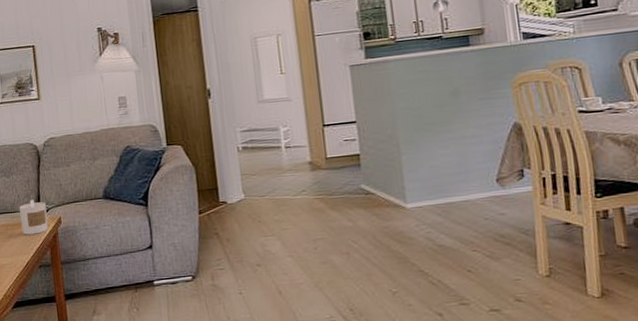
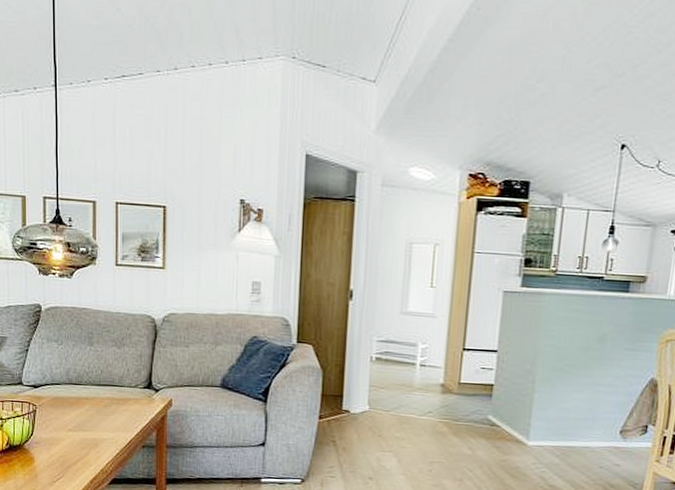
candle: present [18,199,48,235] -> none [127,376,157,413]

